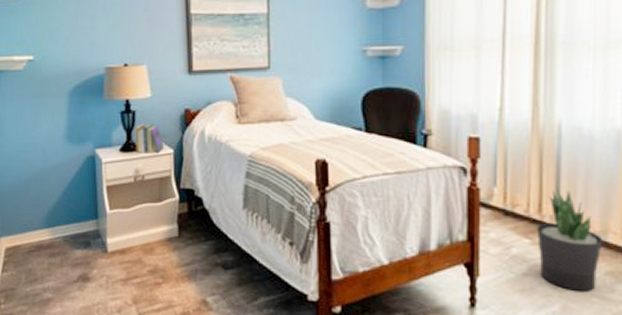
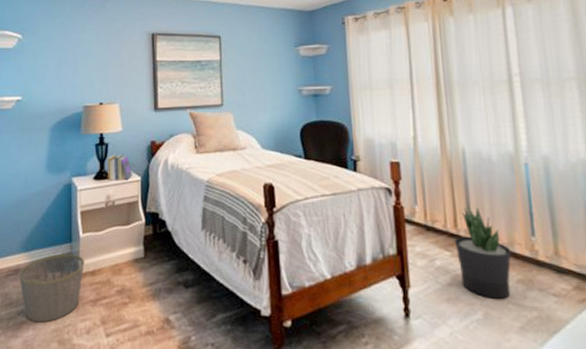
basket: none [42,228,114,300] -> present [18,251,85,323]

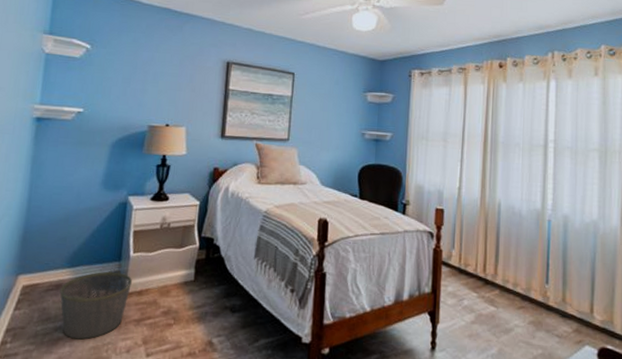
books: present [108,154,133,181] -> none [166,176,192,204]
planter: present [454,203,511,299] -> none [481,250,528,337]

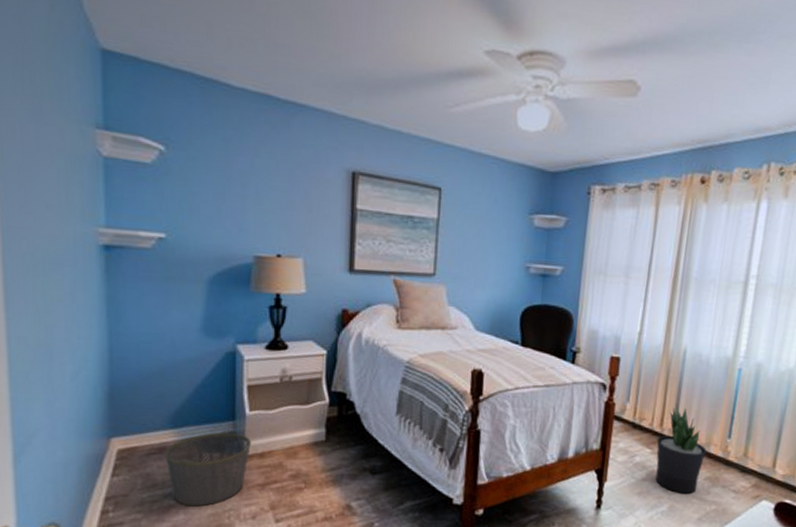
planter: none [481,250,528,337] -> present [655,403,707,494]

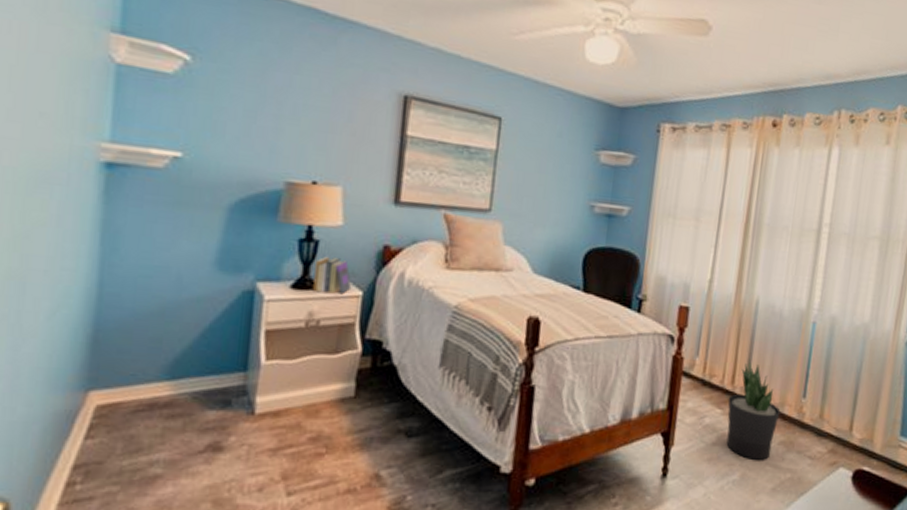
basket: present [164,429,252,507] -> none [155,382,266,477]
books: none [285,320,317,354] -> present [313,256,352,295]

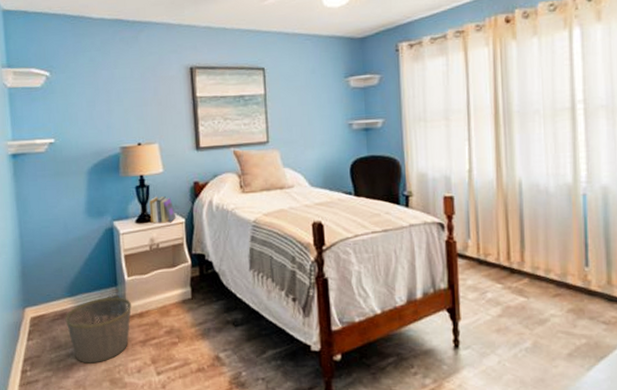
basket: none [155,382,266,477] -> present [65,294,132,363]
planter: present [726,358,781,460] -> none [506,235,564,328]

